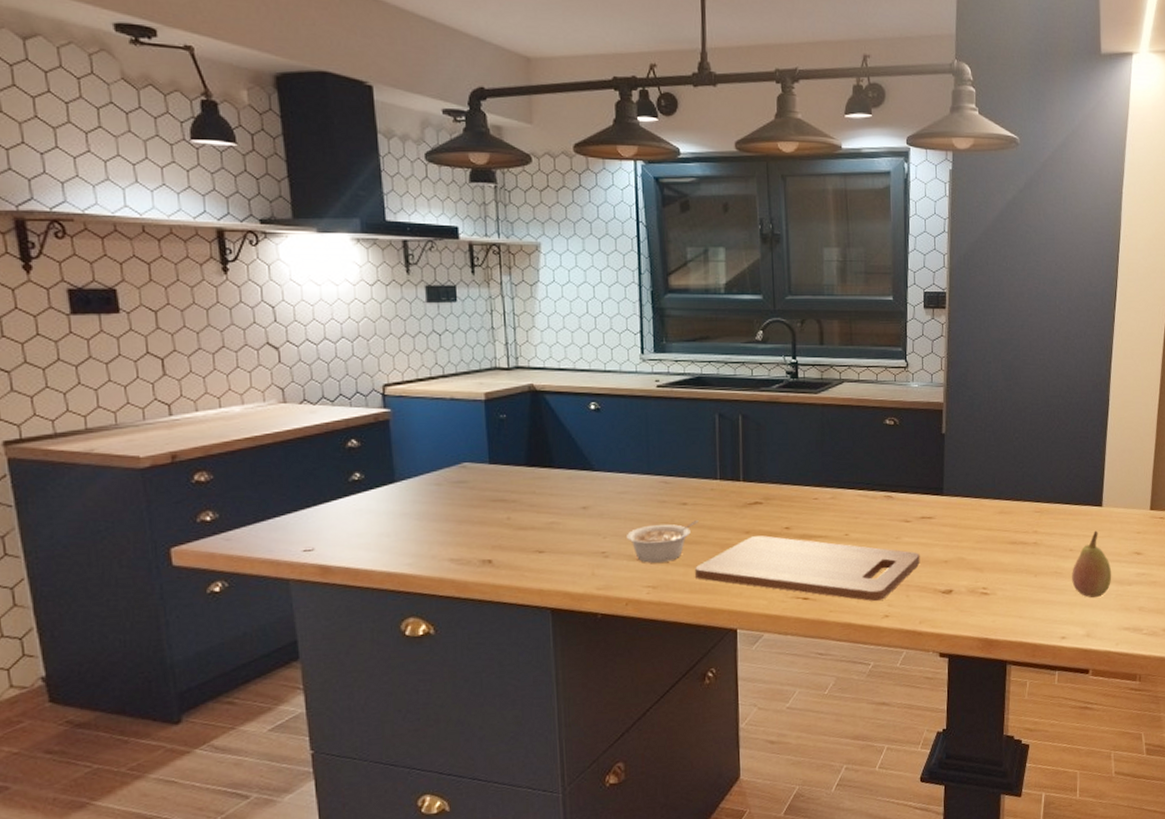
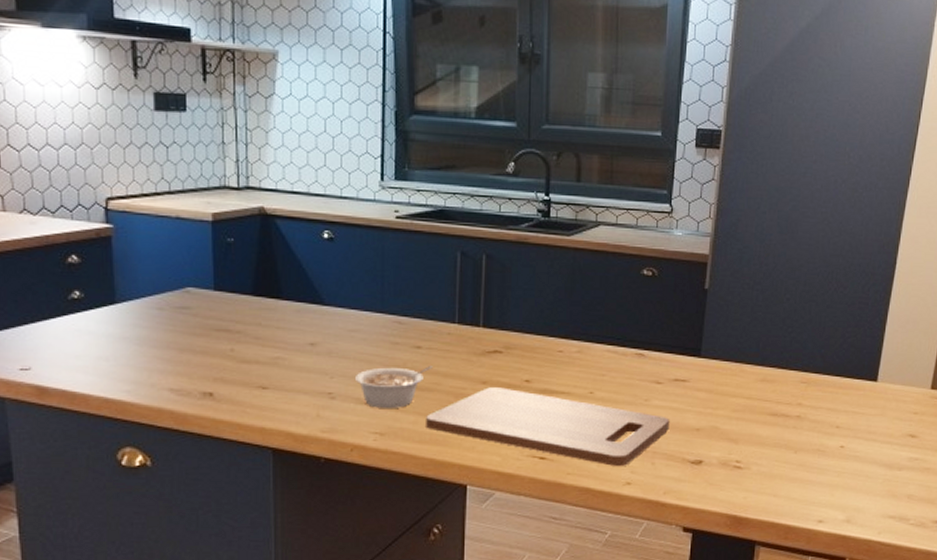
fruit: present [1072,530,1112,598] -> none [835,407,881,481]

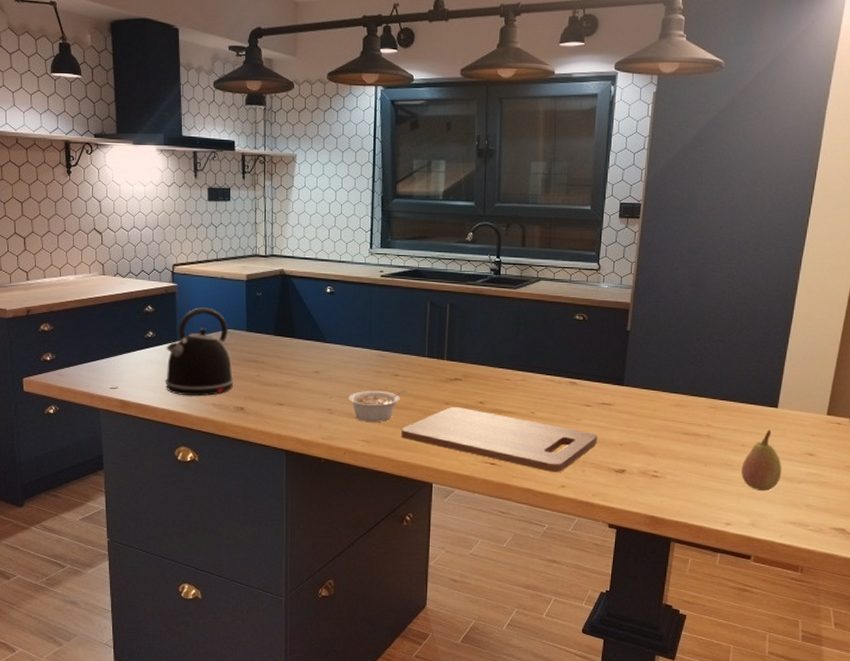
kettle: none [99,257,198,379] -> present [165,307,234,397]
fruit: none [835,407,881,481] -> present [741,429,782,492]

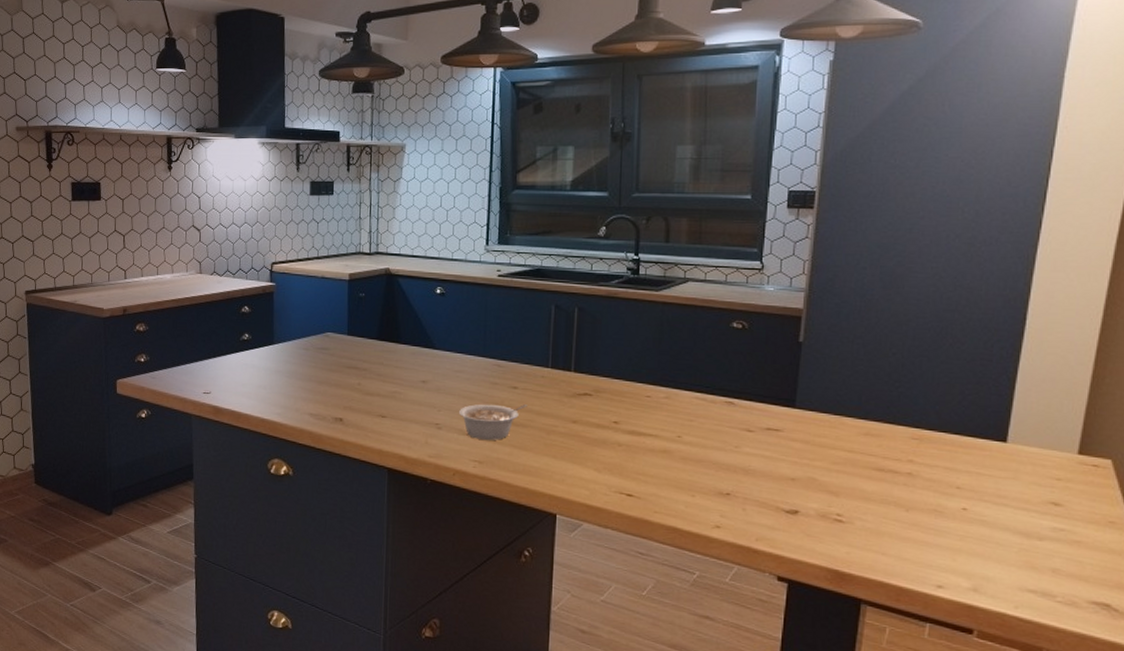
kettle: present [165,307,234,397] -> none [259,308,333,405]
cutting board: present [401,407,598,472] -> none [520,426,762,509]
fruit: present [741,429,782,492] -> none [957,469,1015,548]

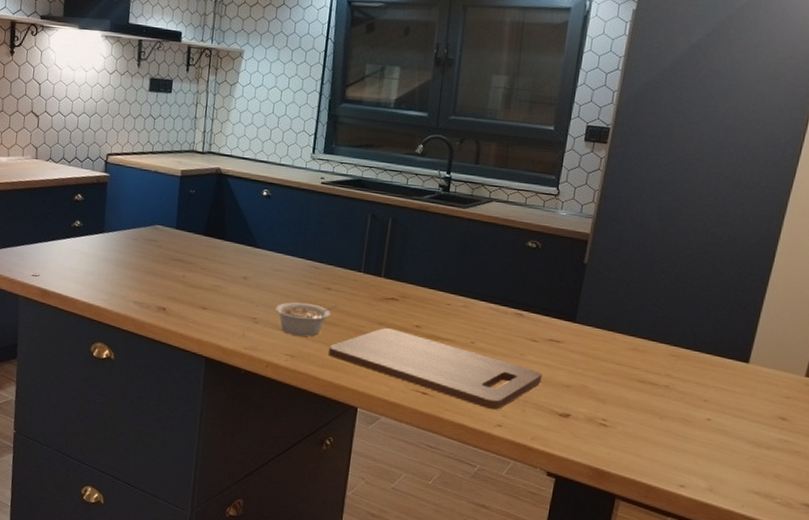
cutting board: none [520,426,762,509] -> present [328,328,542,410]

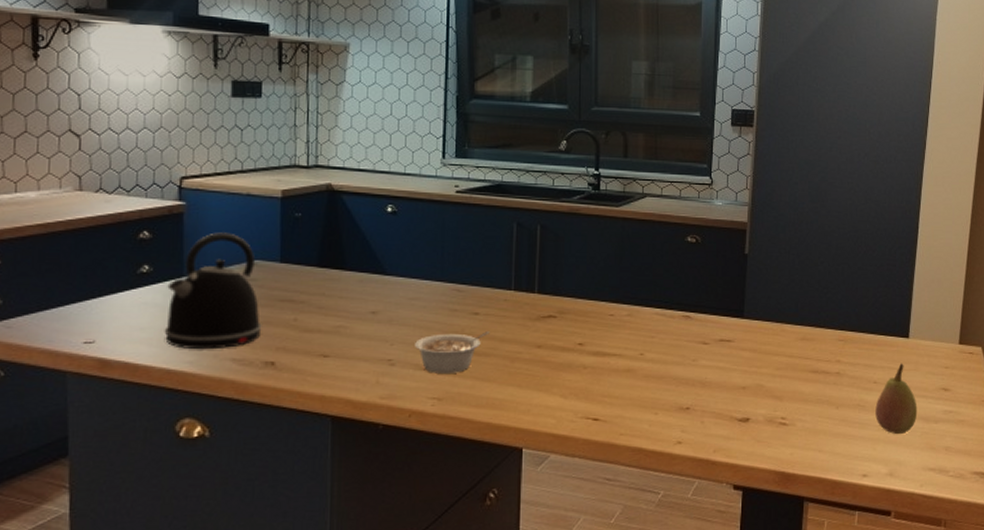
kettle: none [87,200,158,293] -> present [164,232,262,350]
cutting board: present [328,328,542,410] -> none [483,351,717,426]
fruit: none [701,386,749,454] -> present [875,363,918,435]

